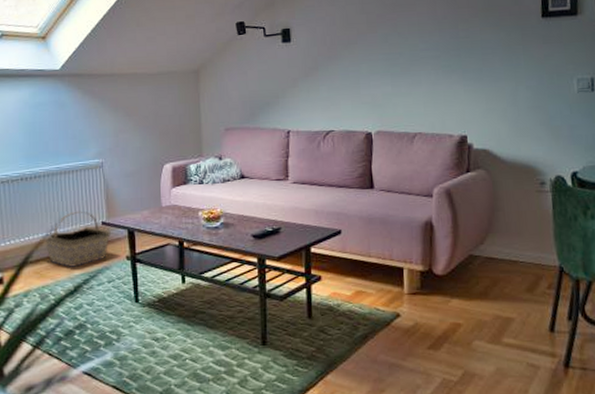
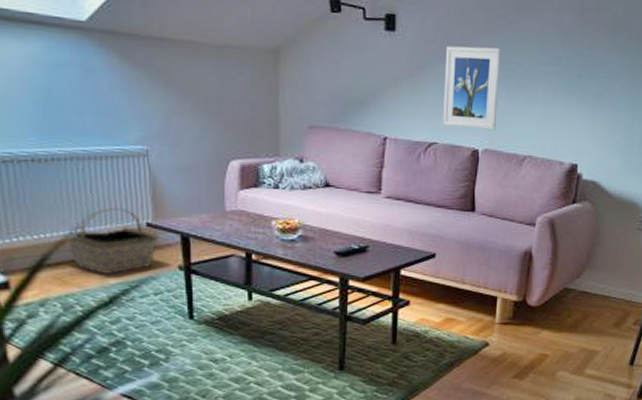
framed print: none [334,42,386,115] -> present [443,45,501,130]

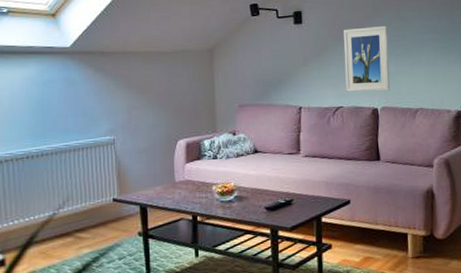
basket: present [66,207,158,274] -> none [50,188,122,246]

